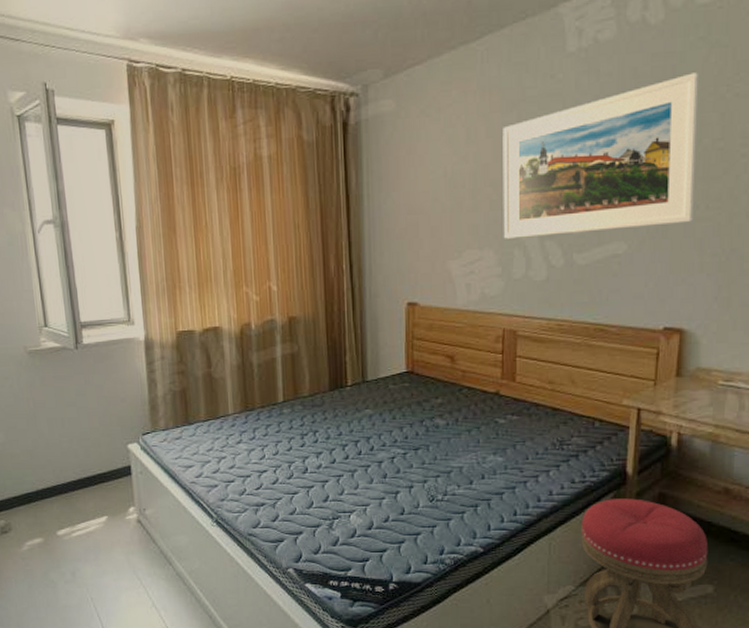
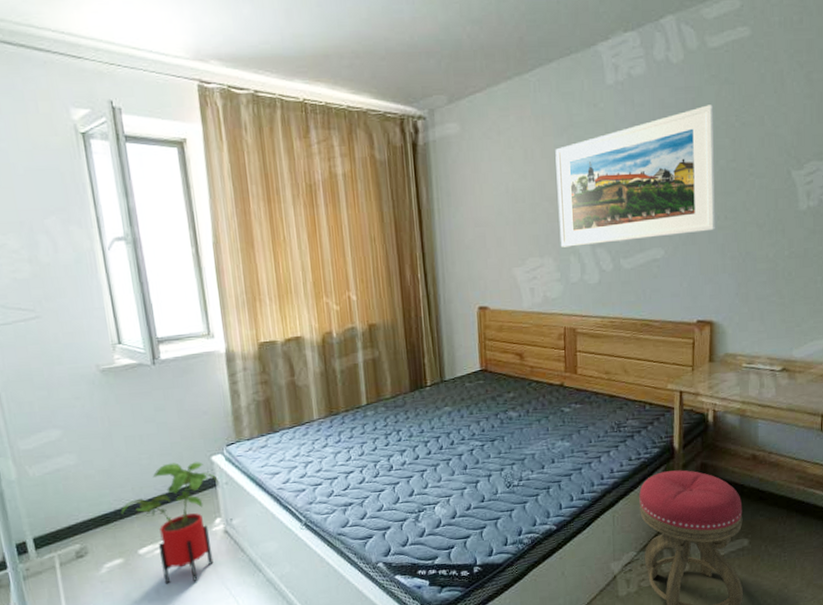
house plant: none [42,448,135,568] -> present [120,462,220,584]

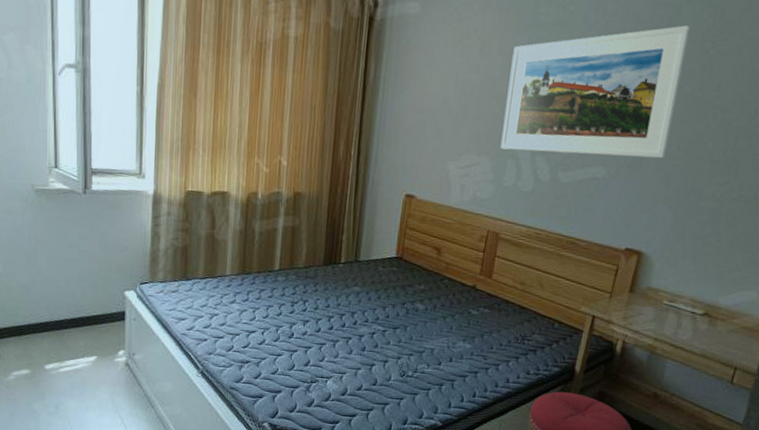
house plant: present [120,462,220,584] -> none [34,290,129,405]

